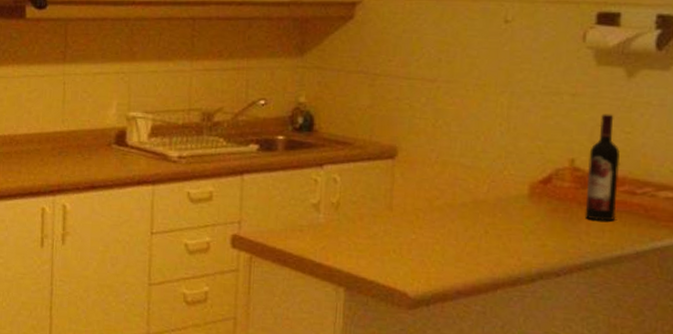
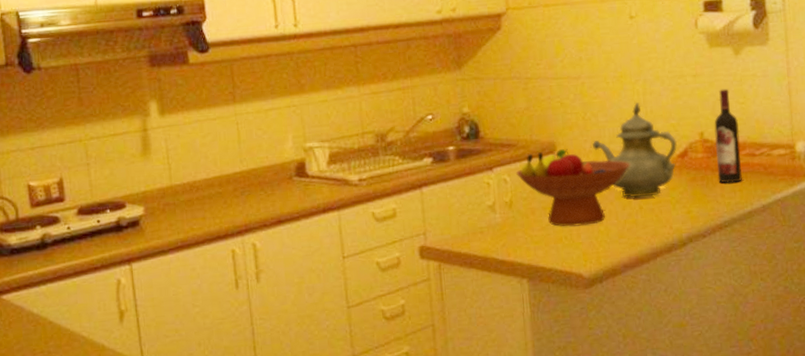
fruit bowl: none [347,155,481,242] -> present [515,149,630,227]
teapot: none [440,116,540,221] -> present [593,102,677,198]

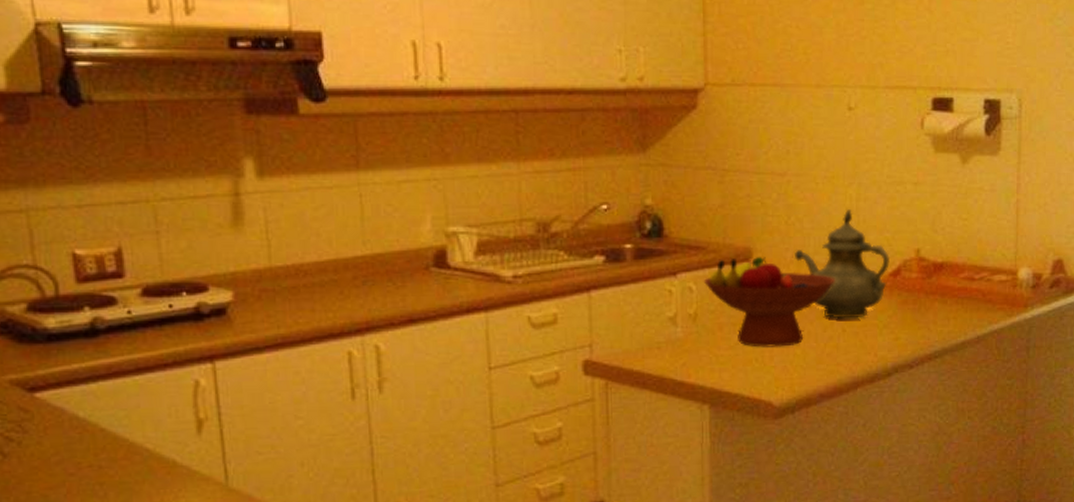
wine bottle: present [714,88,743,184] -> none [931,201,960,309]

